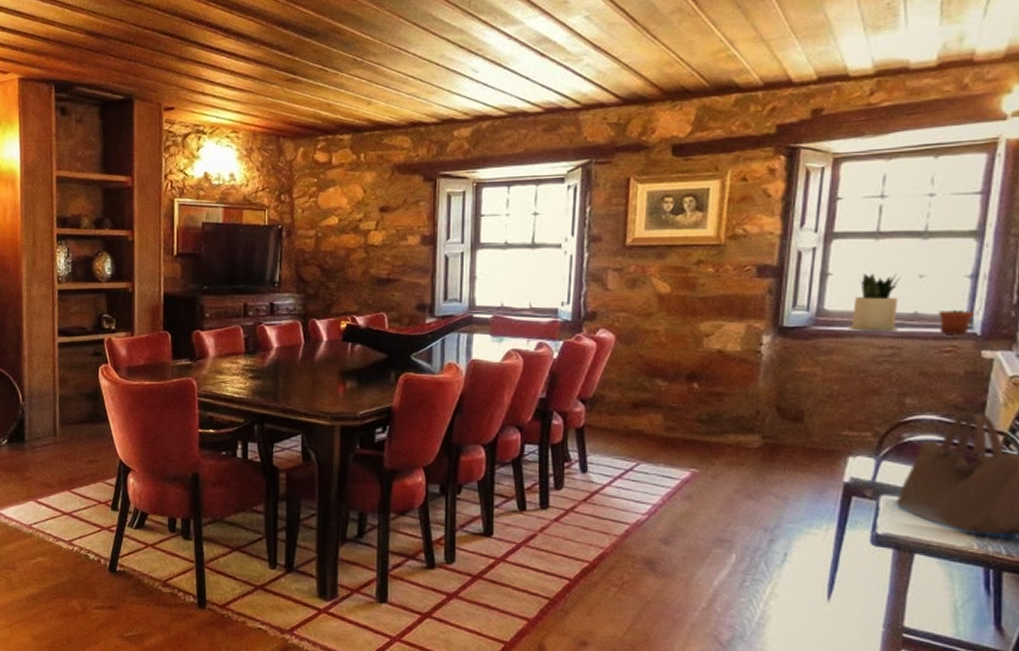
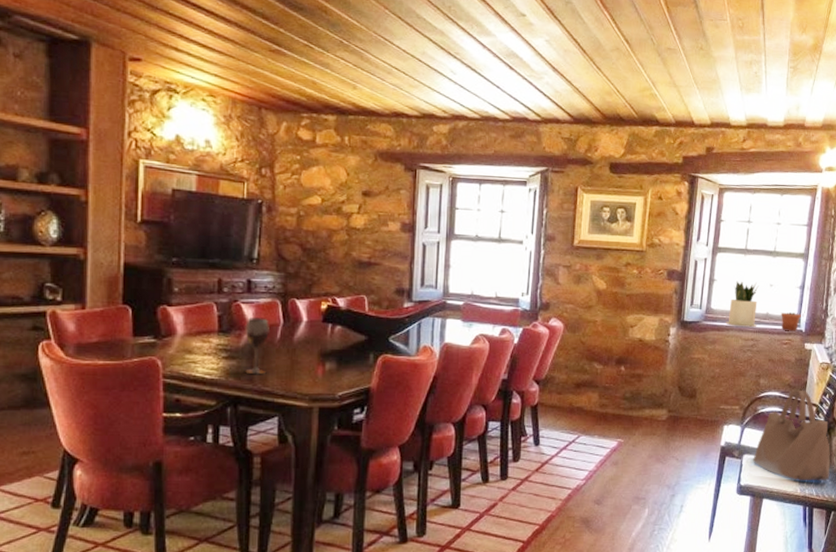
wine glass: none [269,337,293,393] -> present [244,316,271,374]

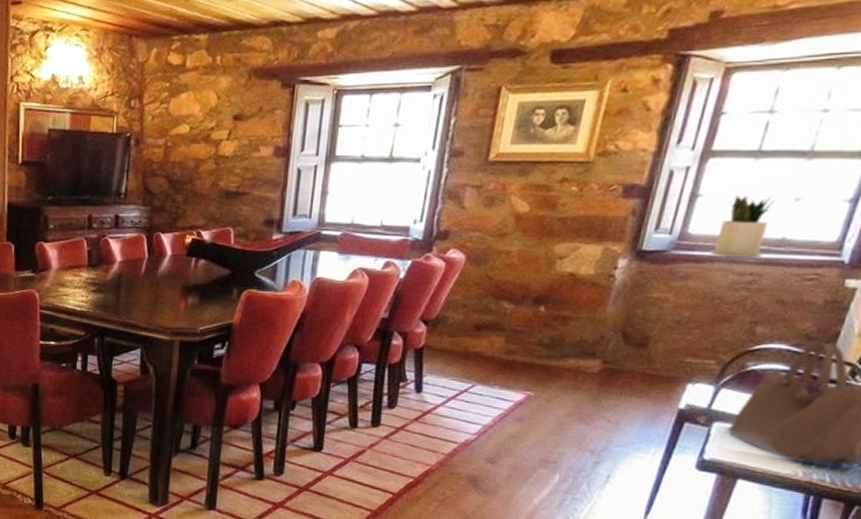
wine glass: present [244,316,271,374] -> none [110,251,136,307]
planter: present [781,312,801,332] -> none [806,236,846,263]

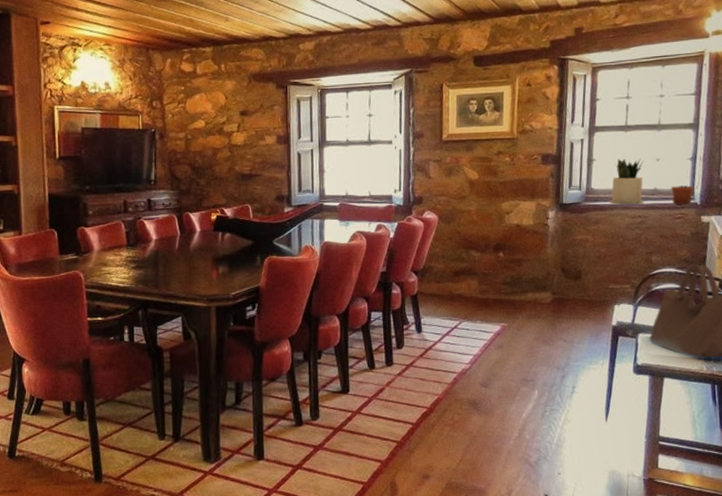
planter: none [806,236,846,263] -> present [671,185,694,205]

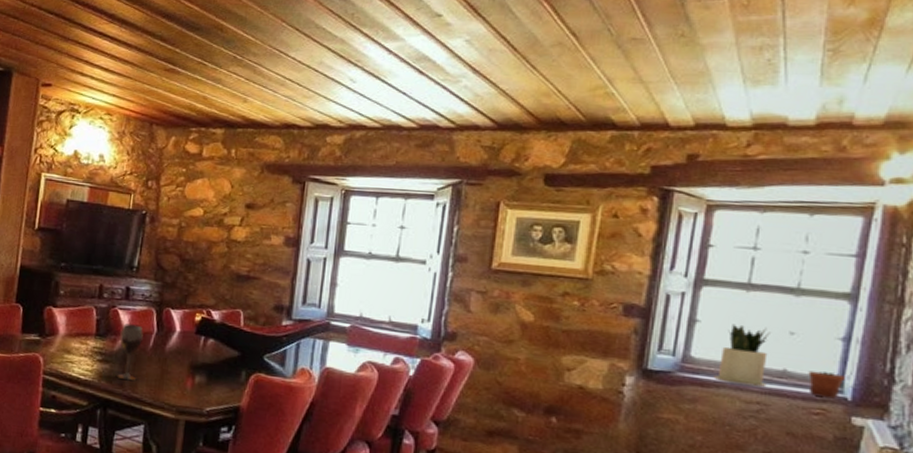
wine glass: none [148,230,170,280] -> present [115,323,144,380]

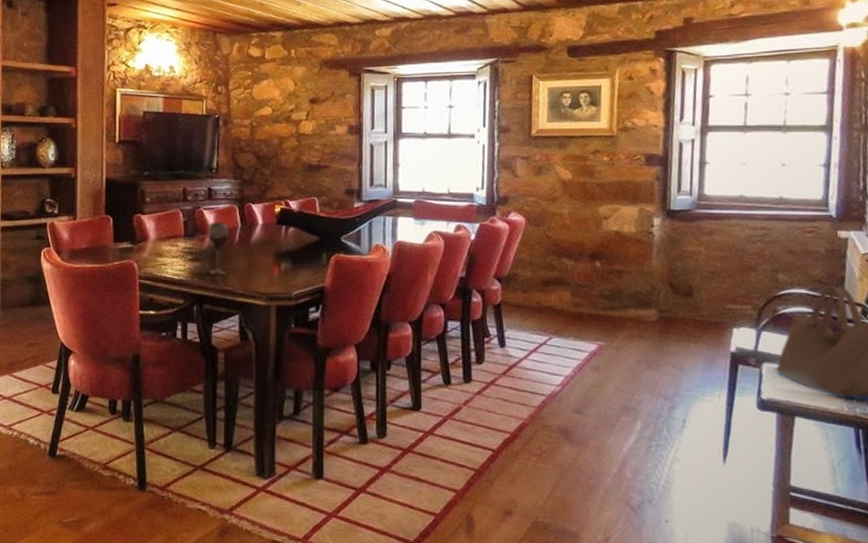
planter: present [714,323,770,388] -> none [725,162,768,215]
planter: present [808,370,845,399] -> none [800,195,829,217]

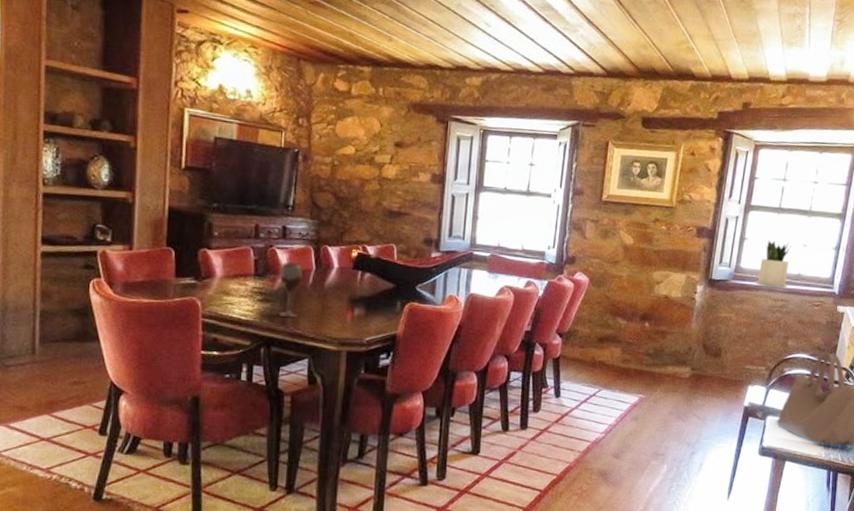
planter: none [725,162,768,215] -> present [755,240,792,288]

